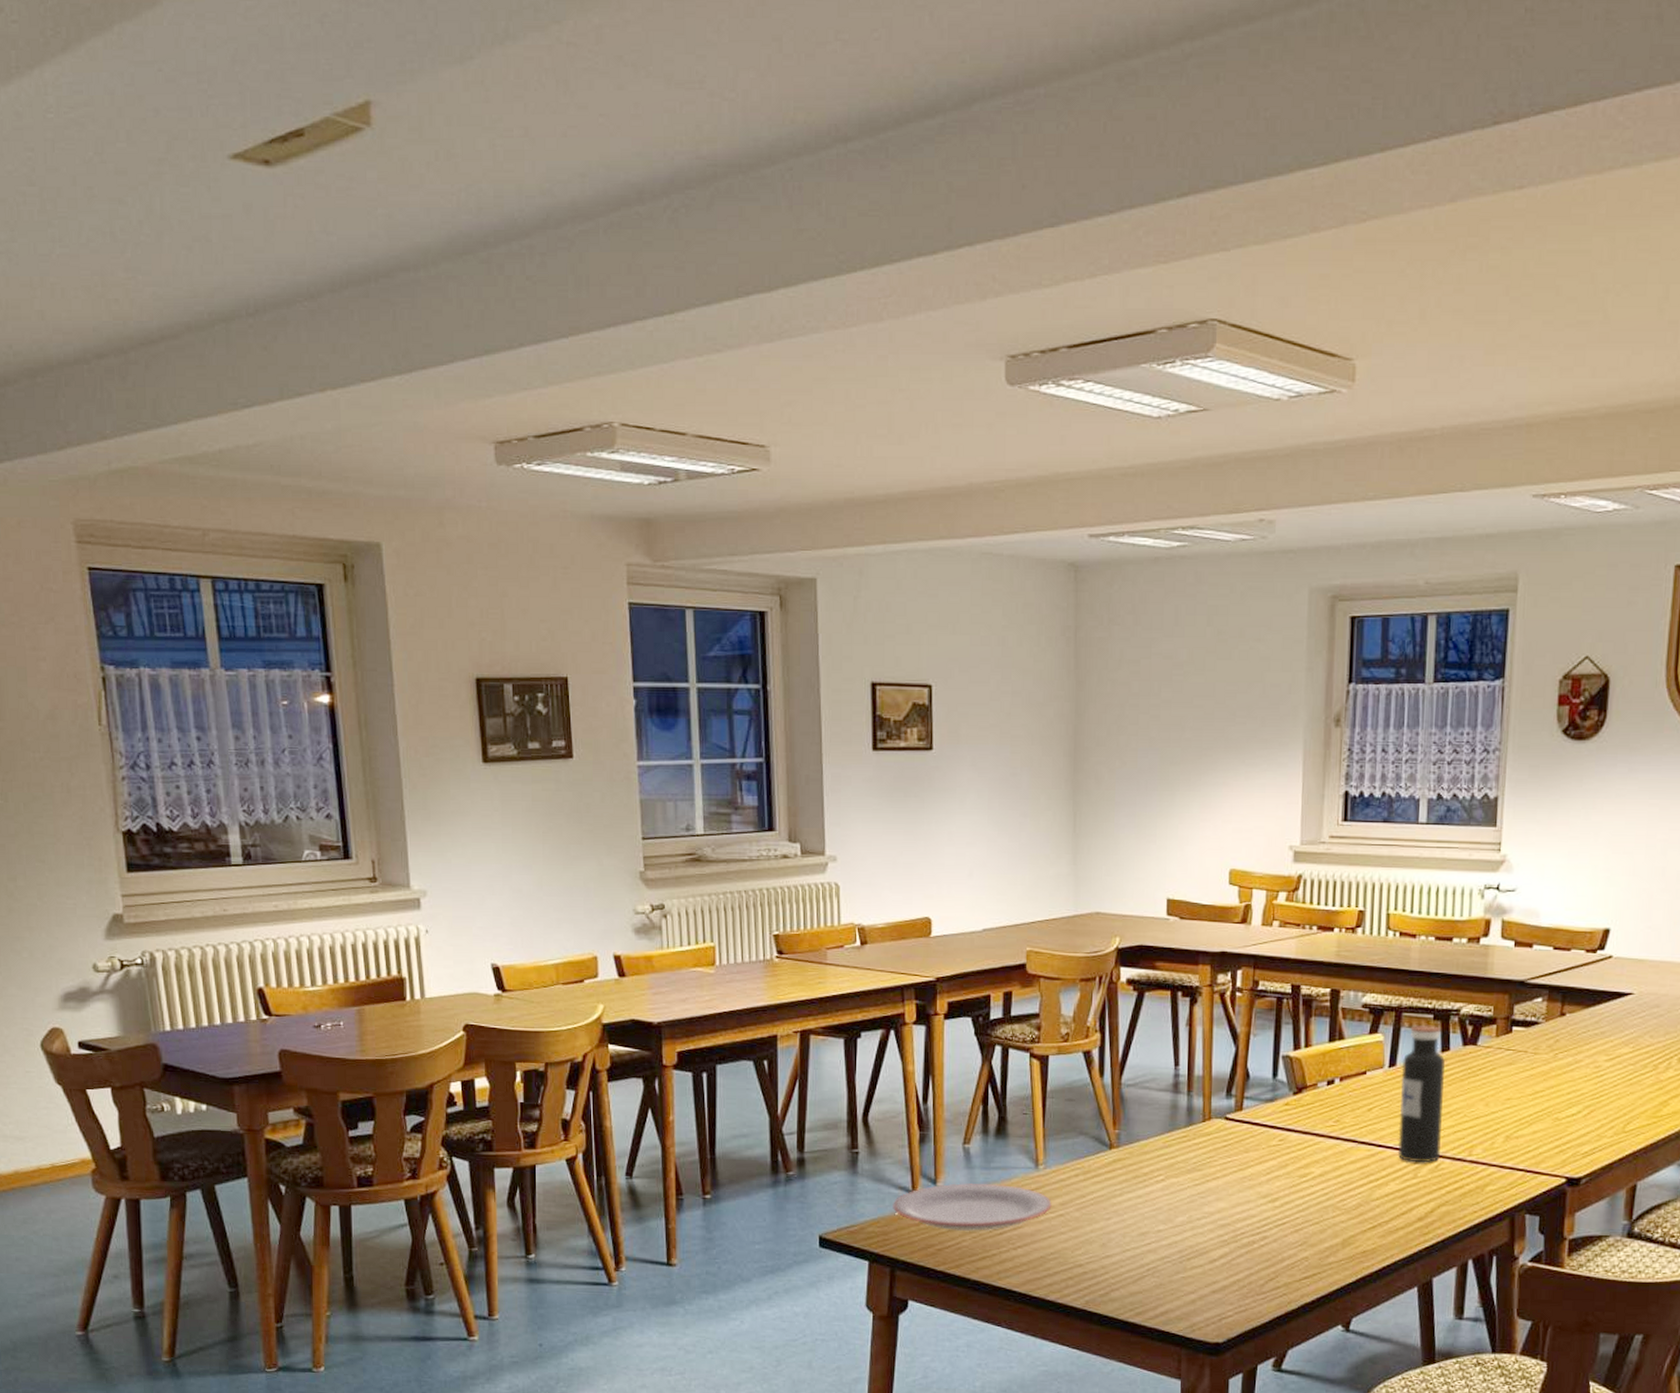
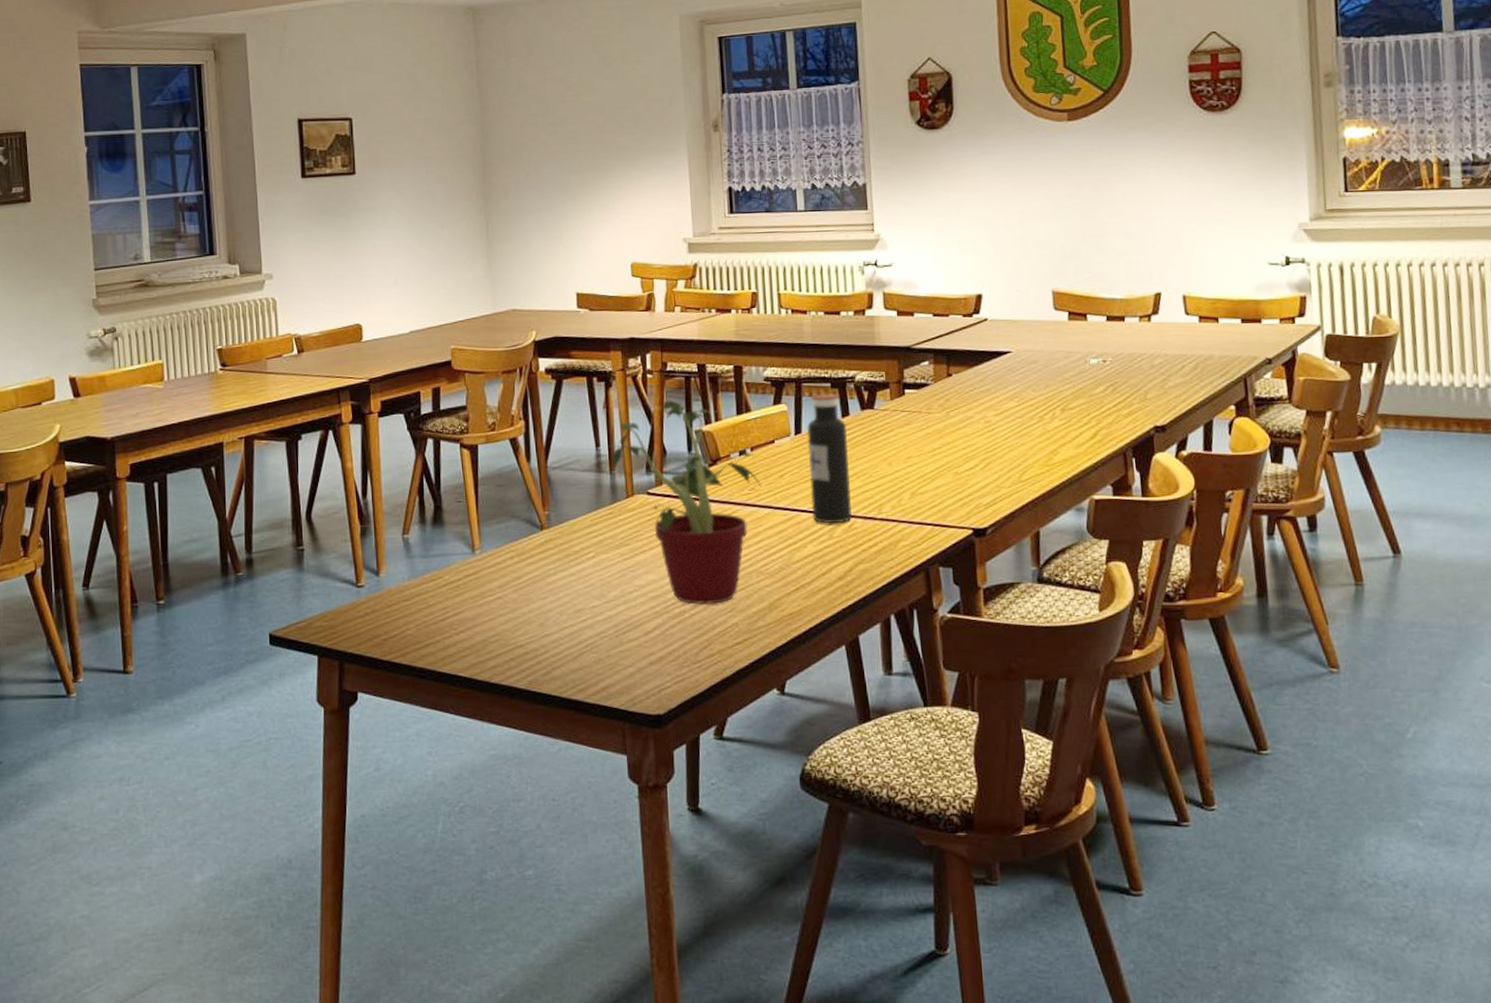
plate: present [893,1183,1052,1231] -> none [338,570,490,620]
potted plant: none [1190,1020,1348,1237] -> present [610,399,762,605]

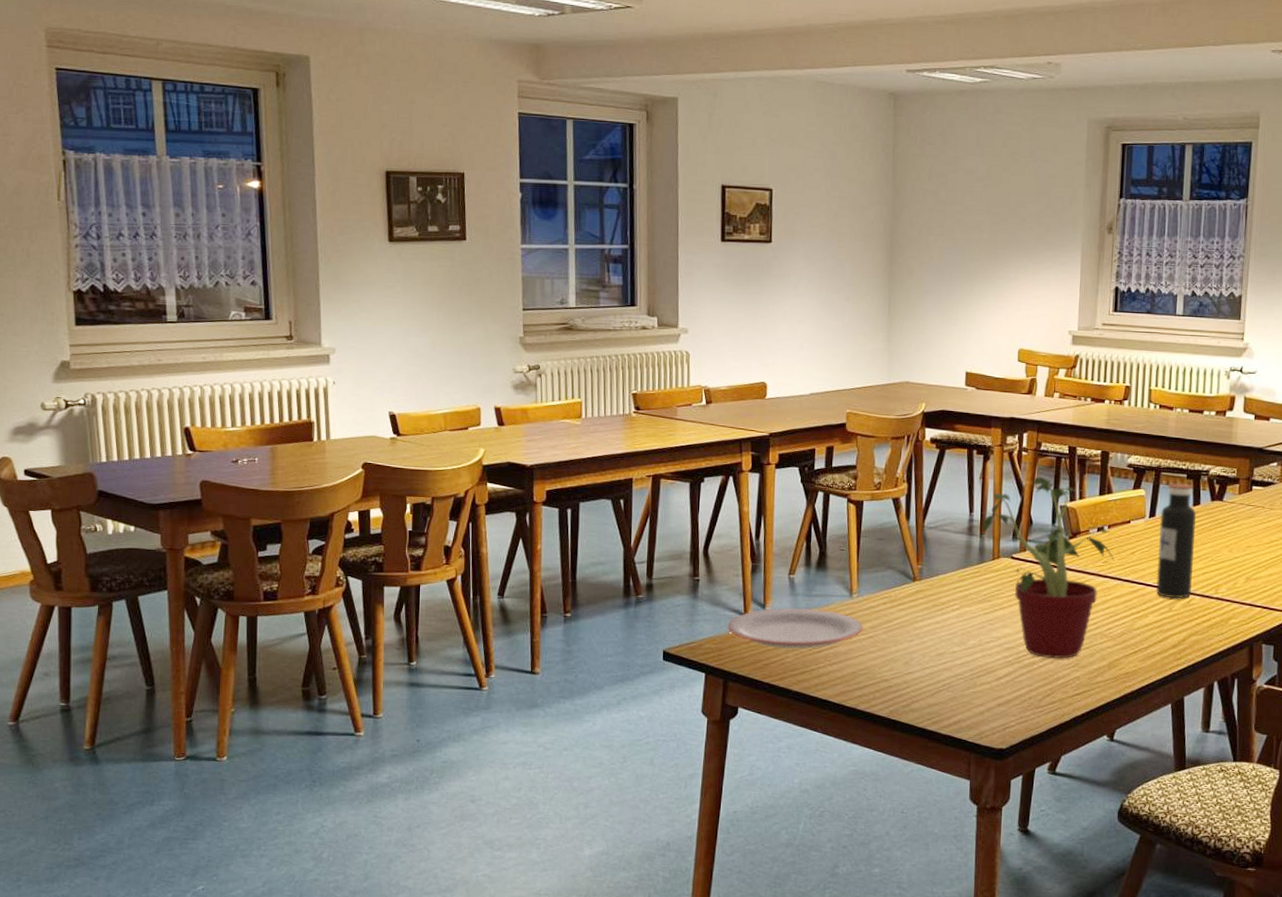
plate: none [338,570,490,620] -> present [727,608,863,649]

